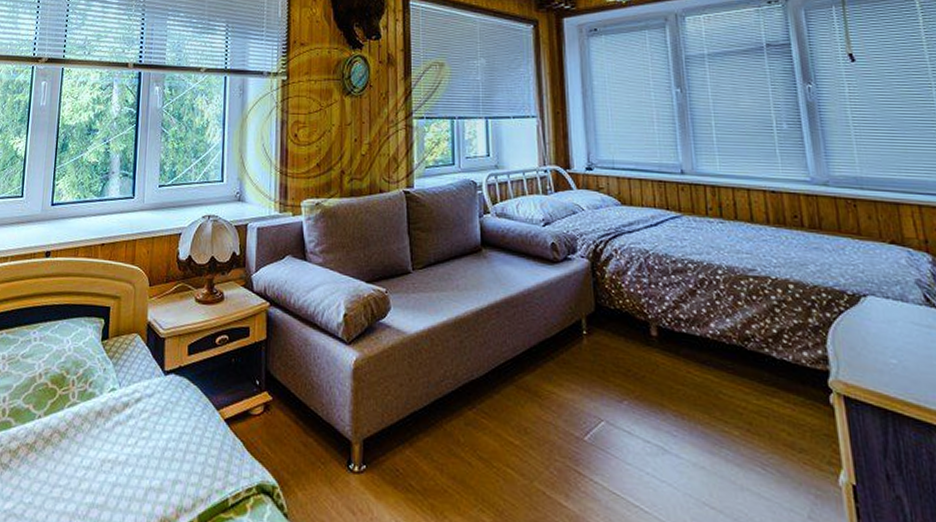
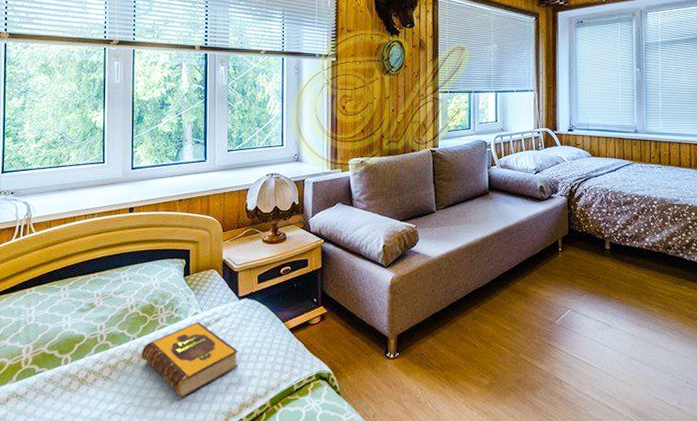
hardback book: none [46,400,161,502] -> present [141,321,238,398]

